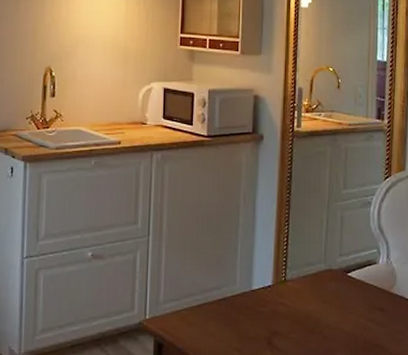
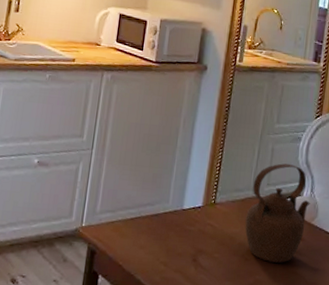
teapot: none [320,231,387,337] -> present [245,163,310,263]

